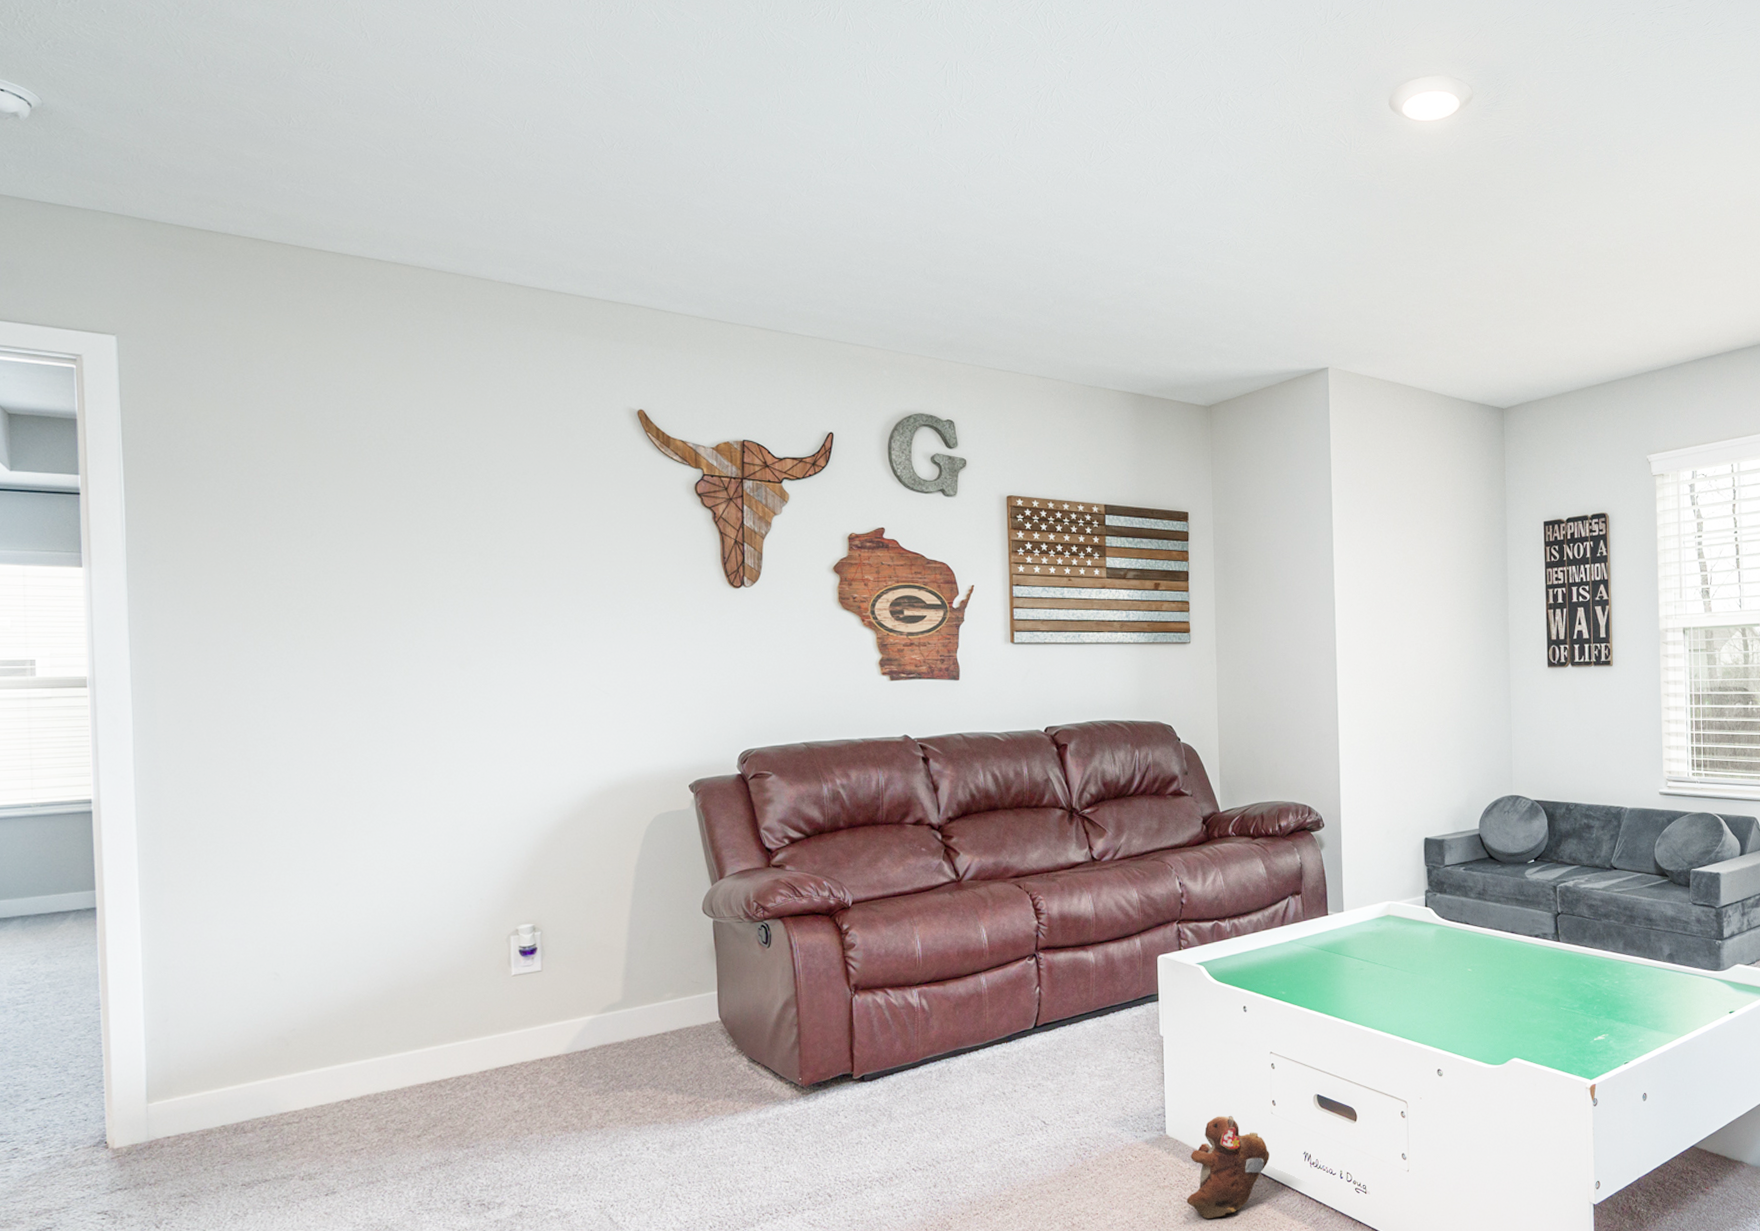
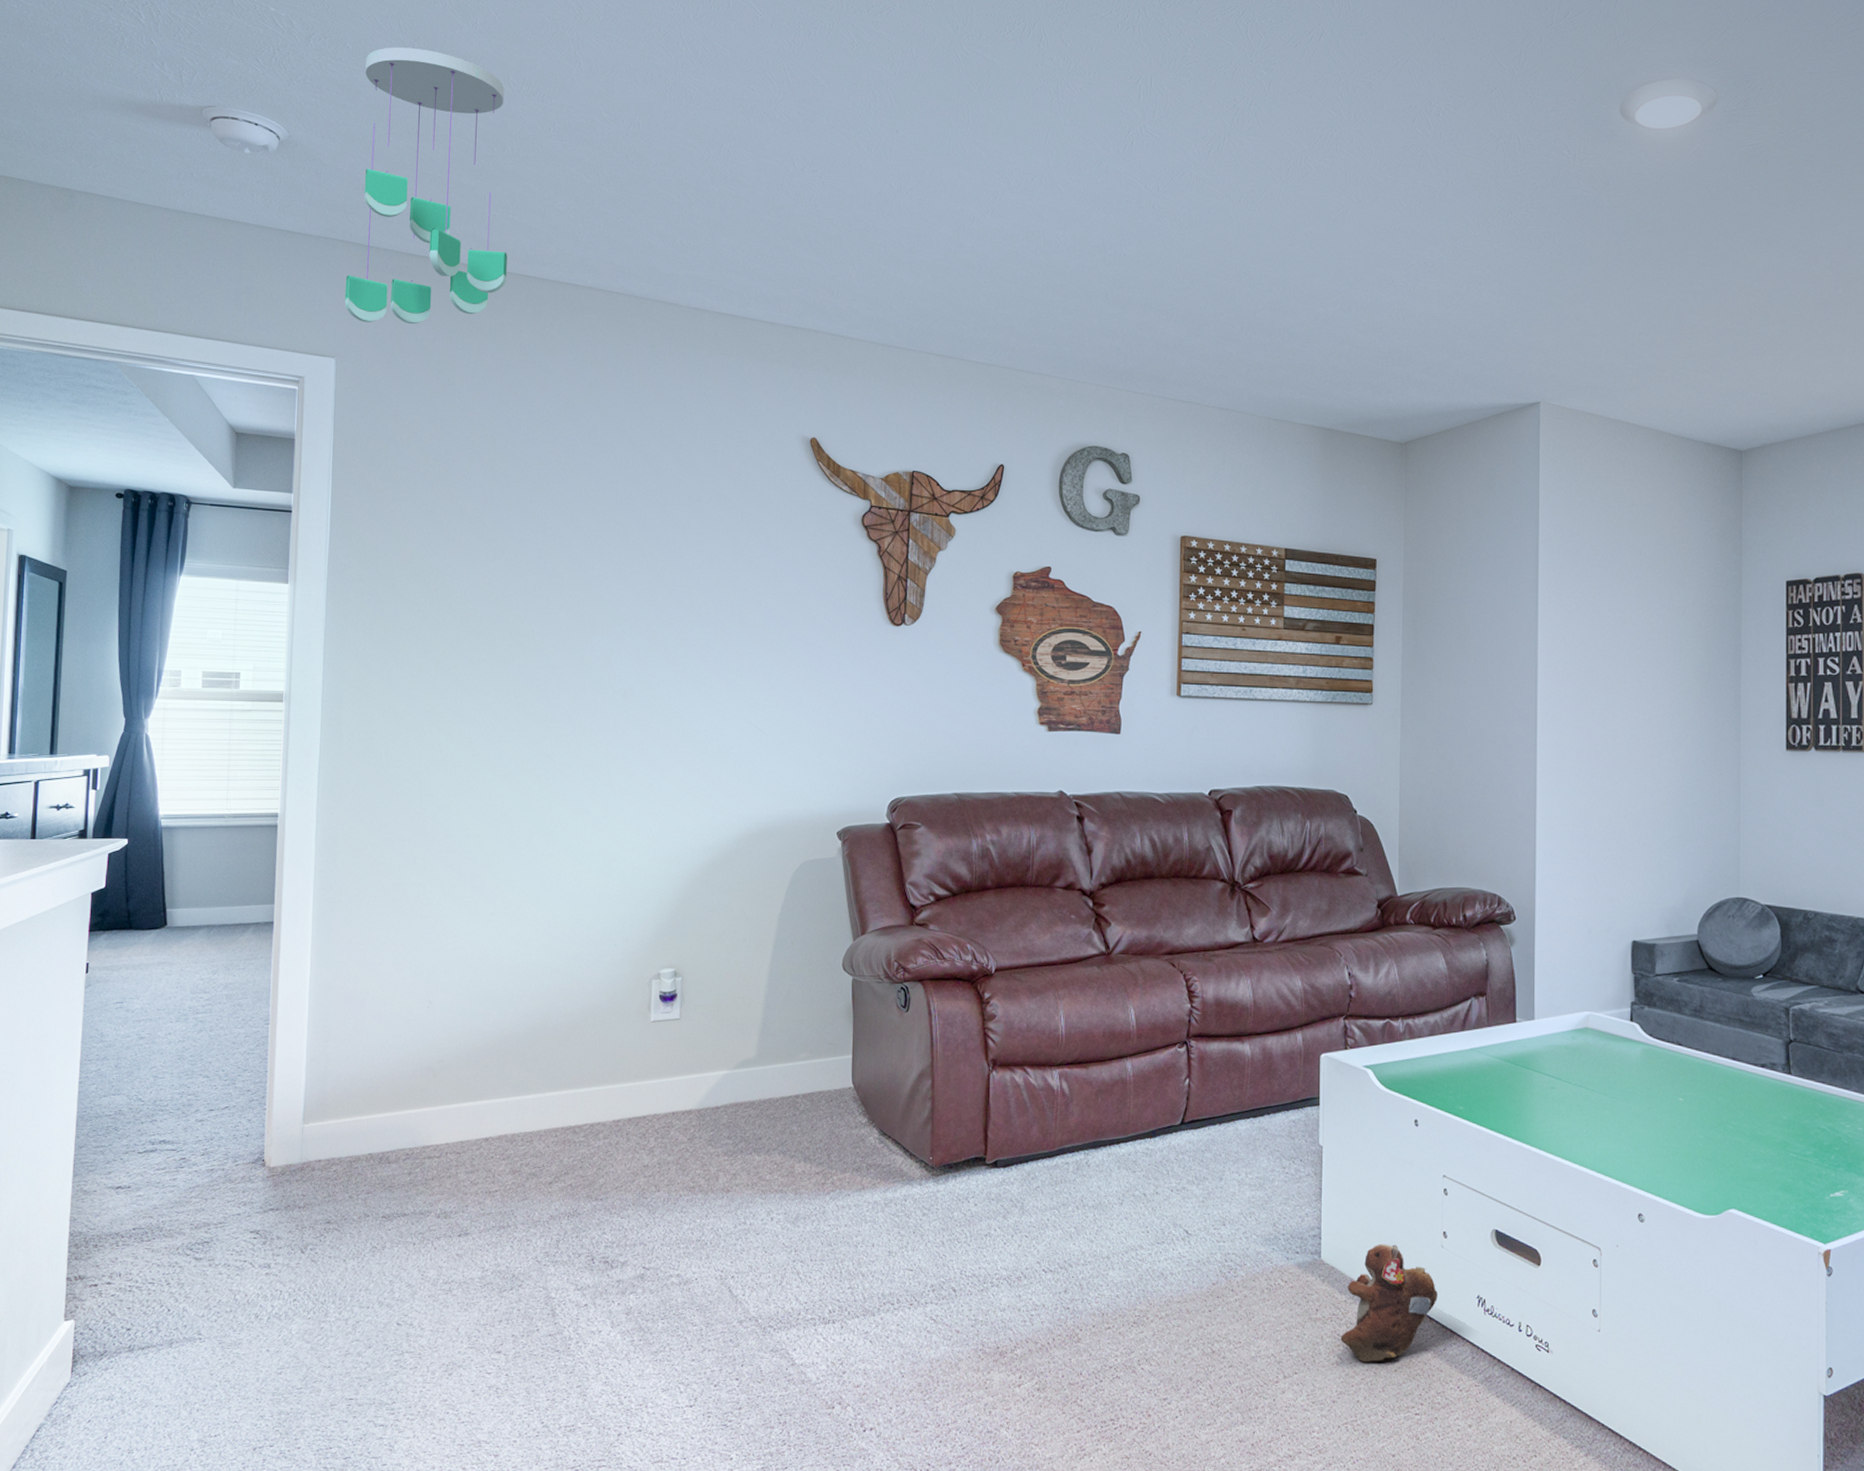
ceiling mobile: none [120,13,302,300] -> present [344,47,507,325]

